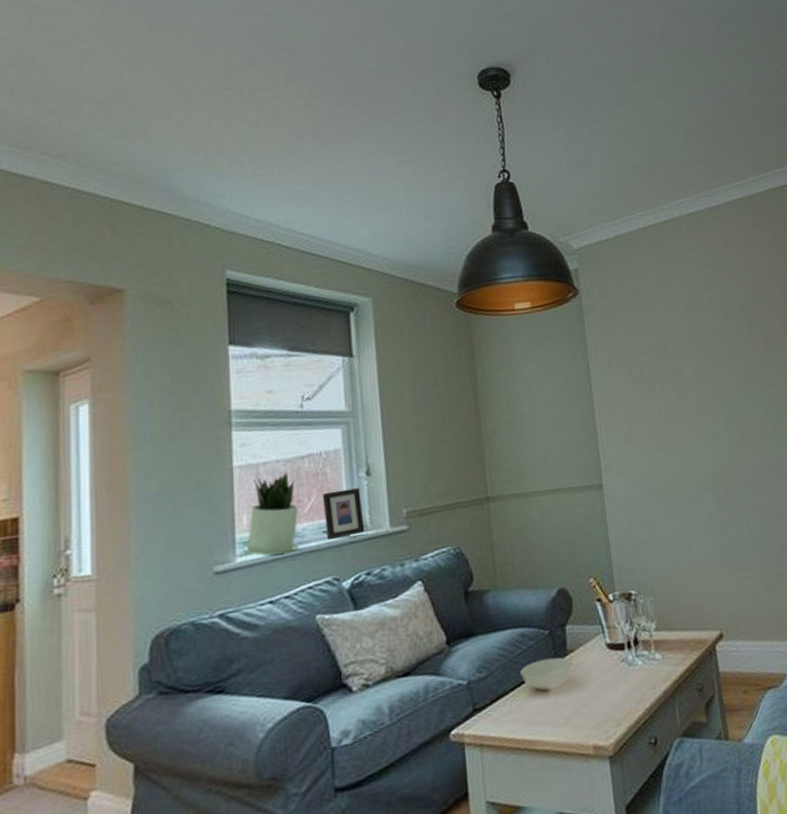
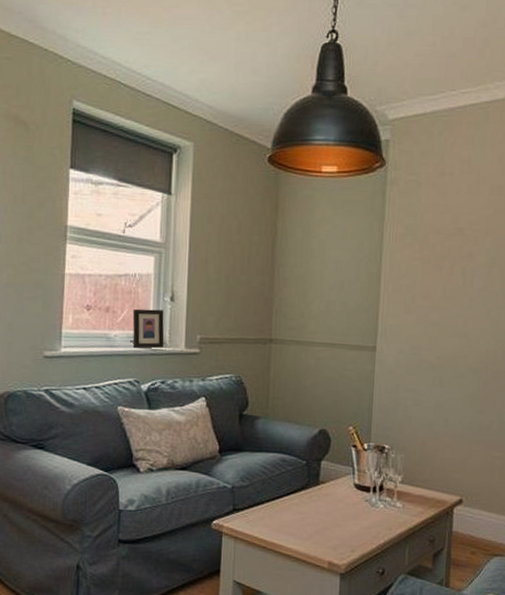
planter: present [242,472,299,557] -> none [66,283,113,353]
bowl: present [520,657,573,692] -> none [276,483,323,510]

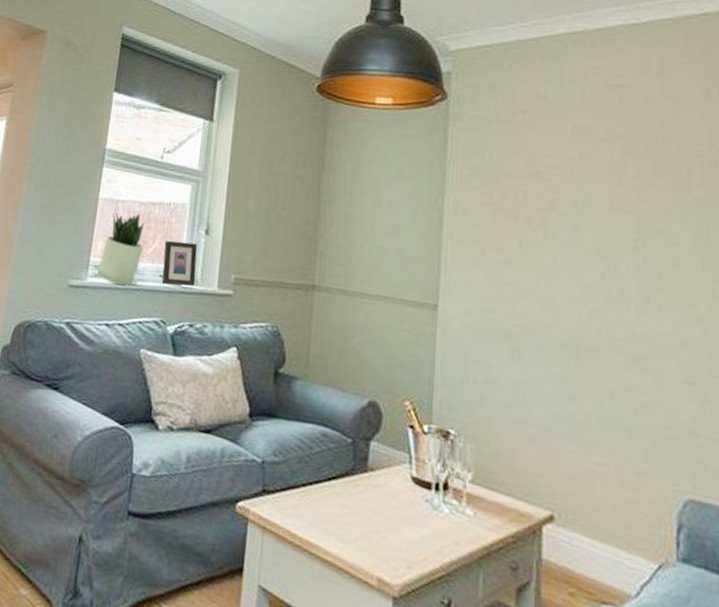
planter: none [66,283,113,353] -> present [93,209,145,287]

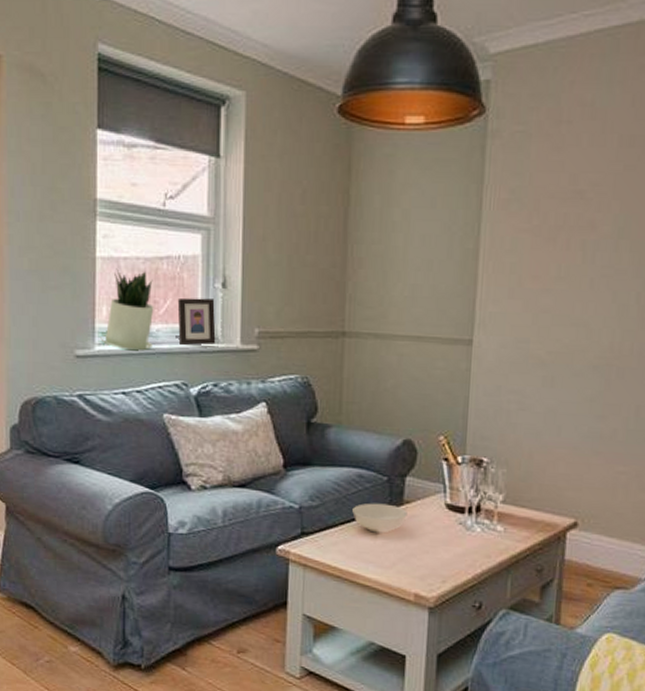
bowl: none [315,465,372,503] -> present [352,503,408,534]

